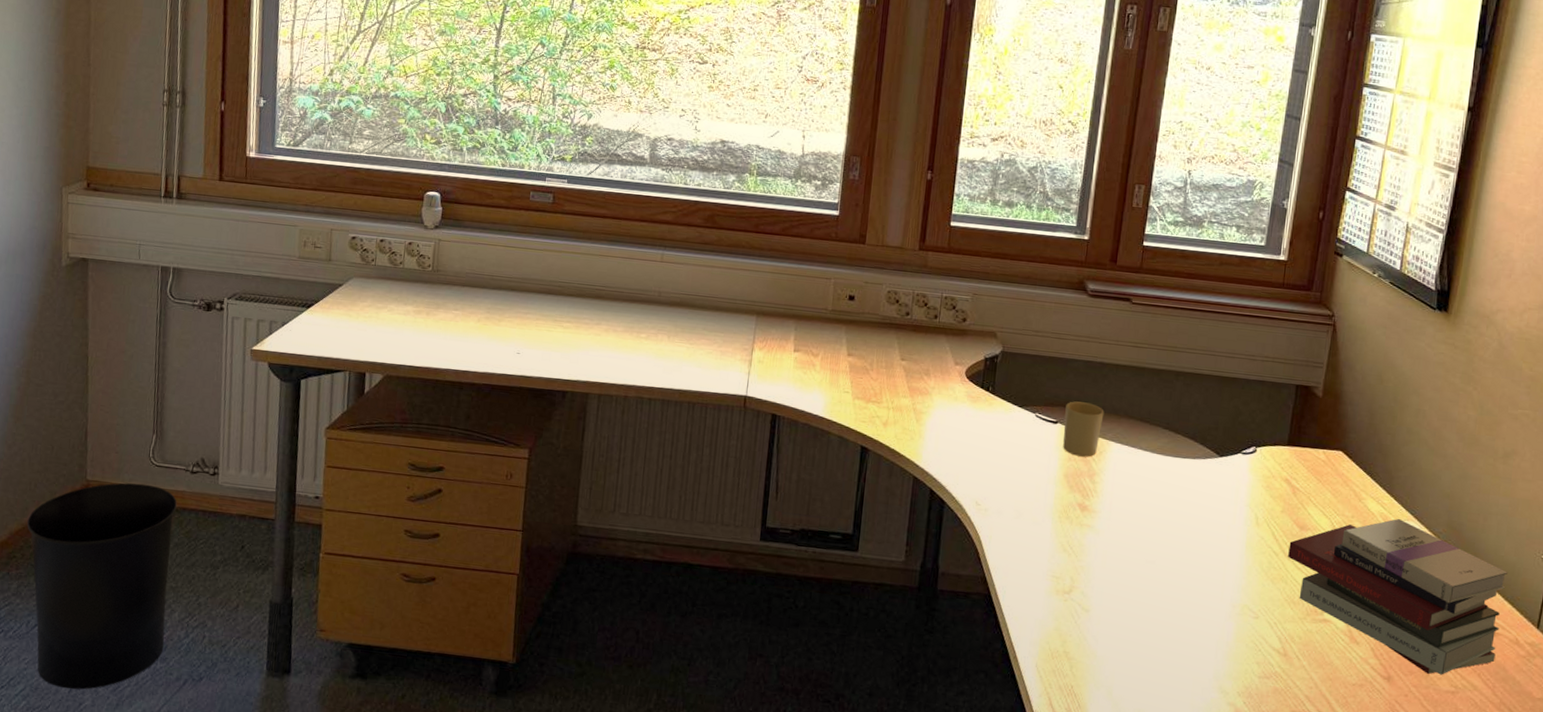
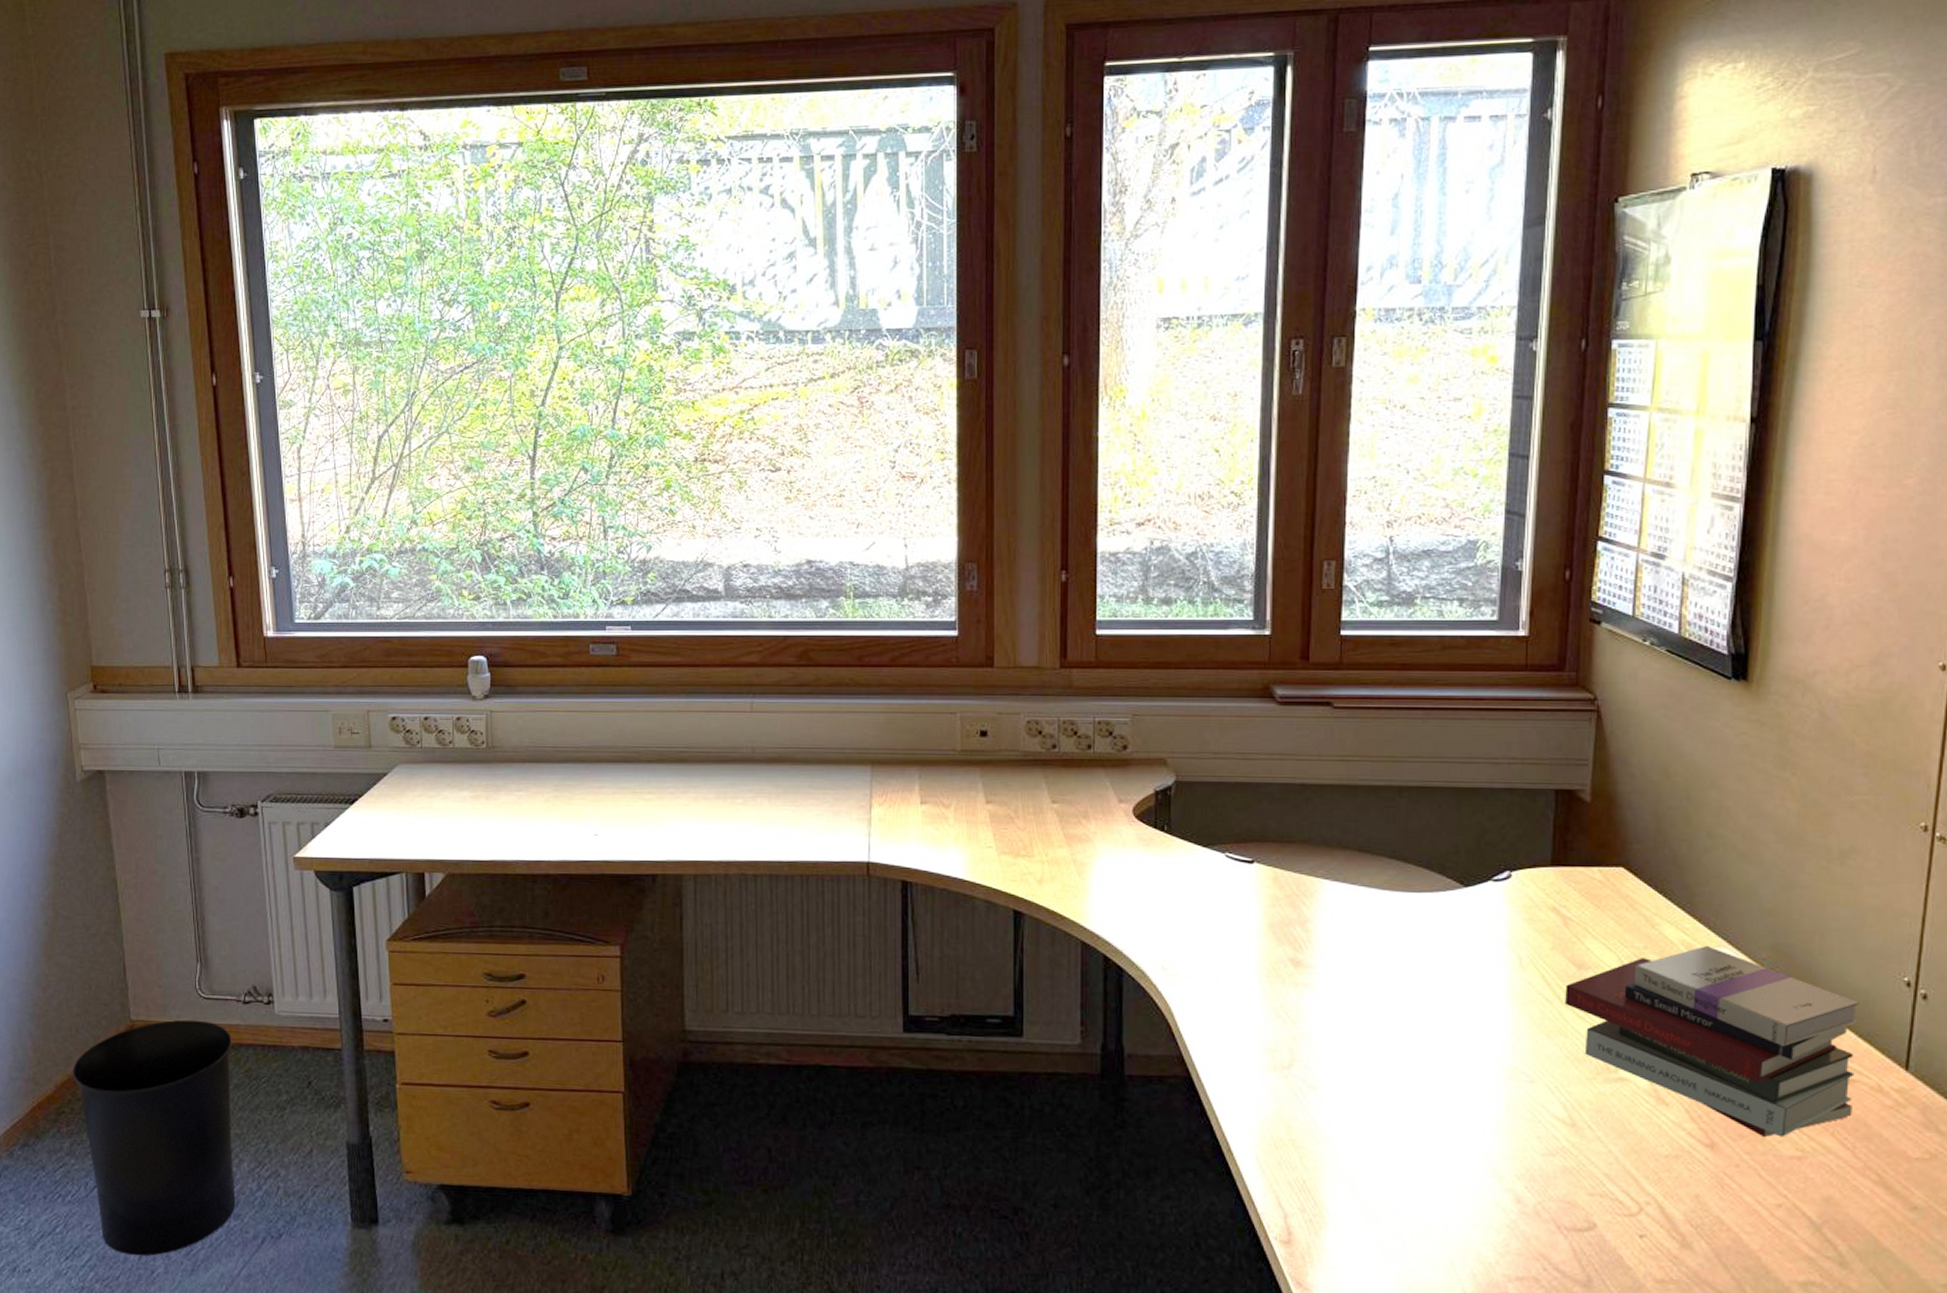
mug: present [1063,401,1104,457] -> none [1262,834,1311,901]

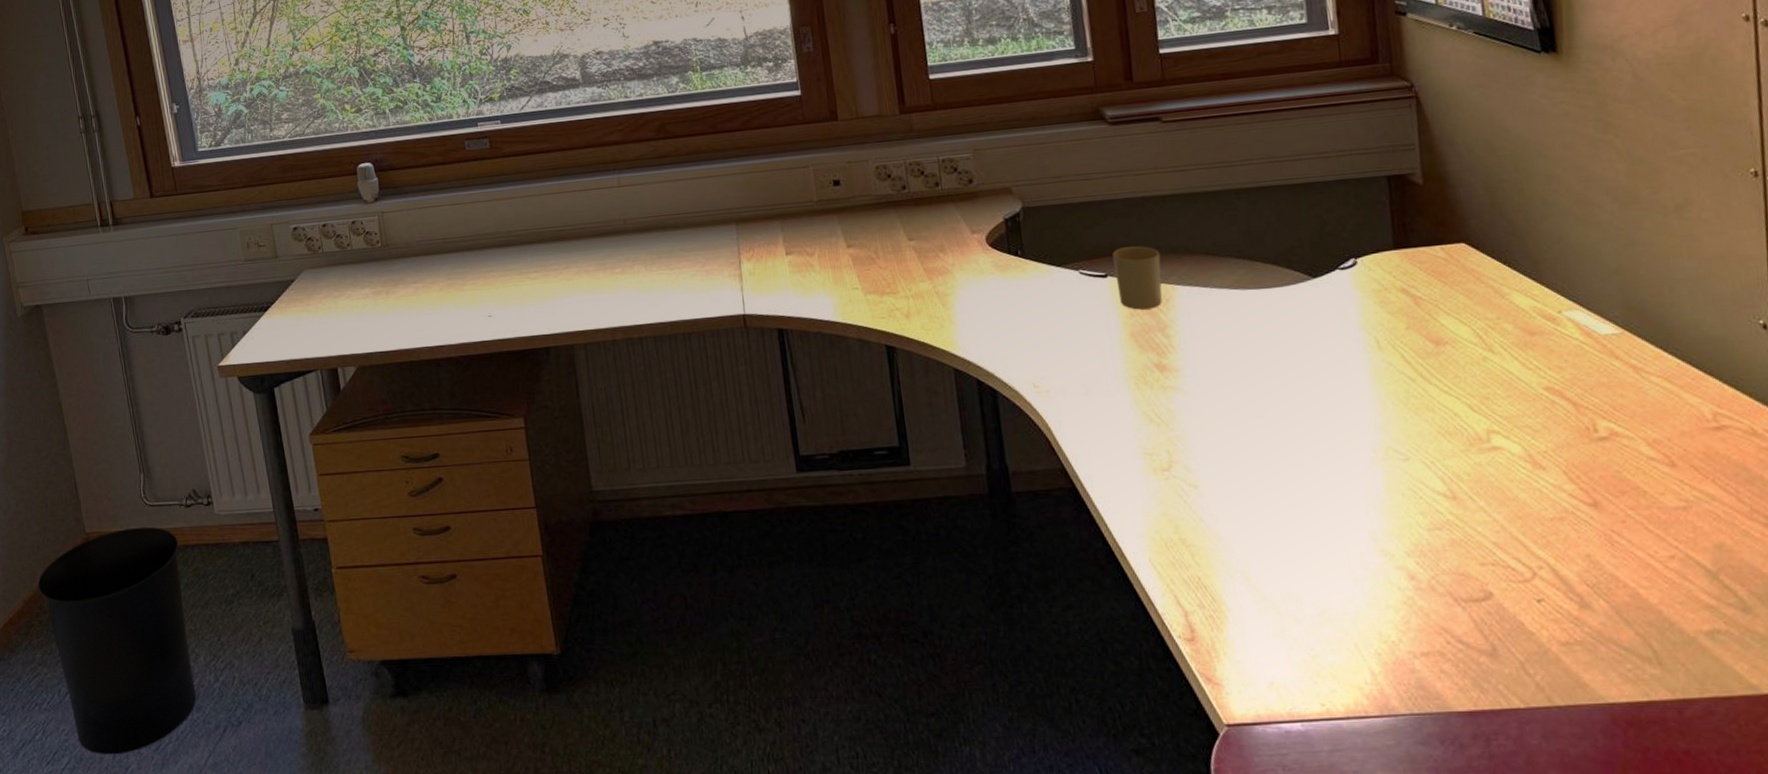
mug: none [1262,834,1311,901] -> present [1112,246,1163,310]
books: present [1565,946,1859,1137] -> none [1426,310,1730,490]

